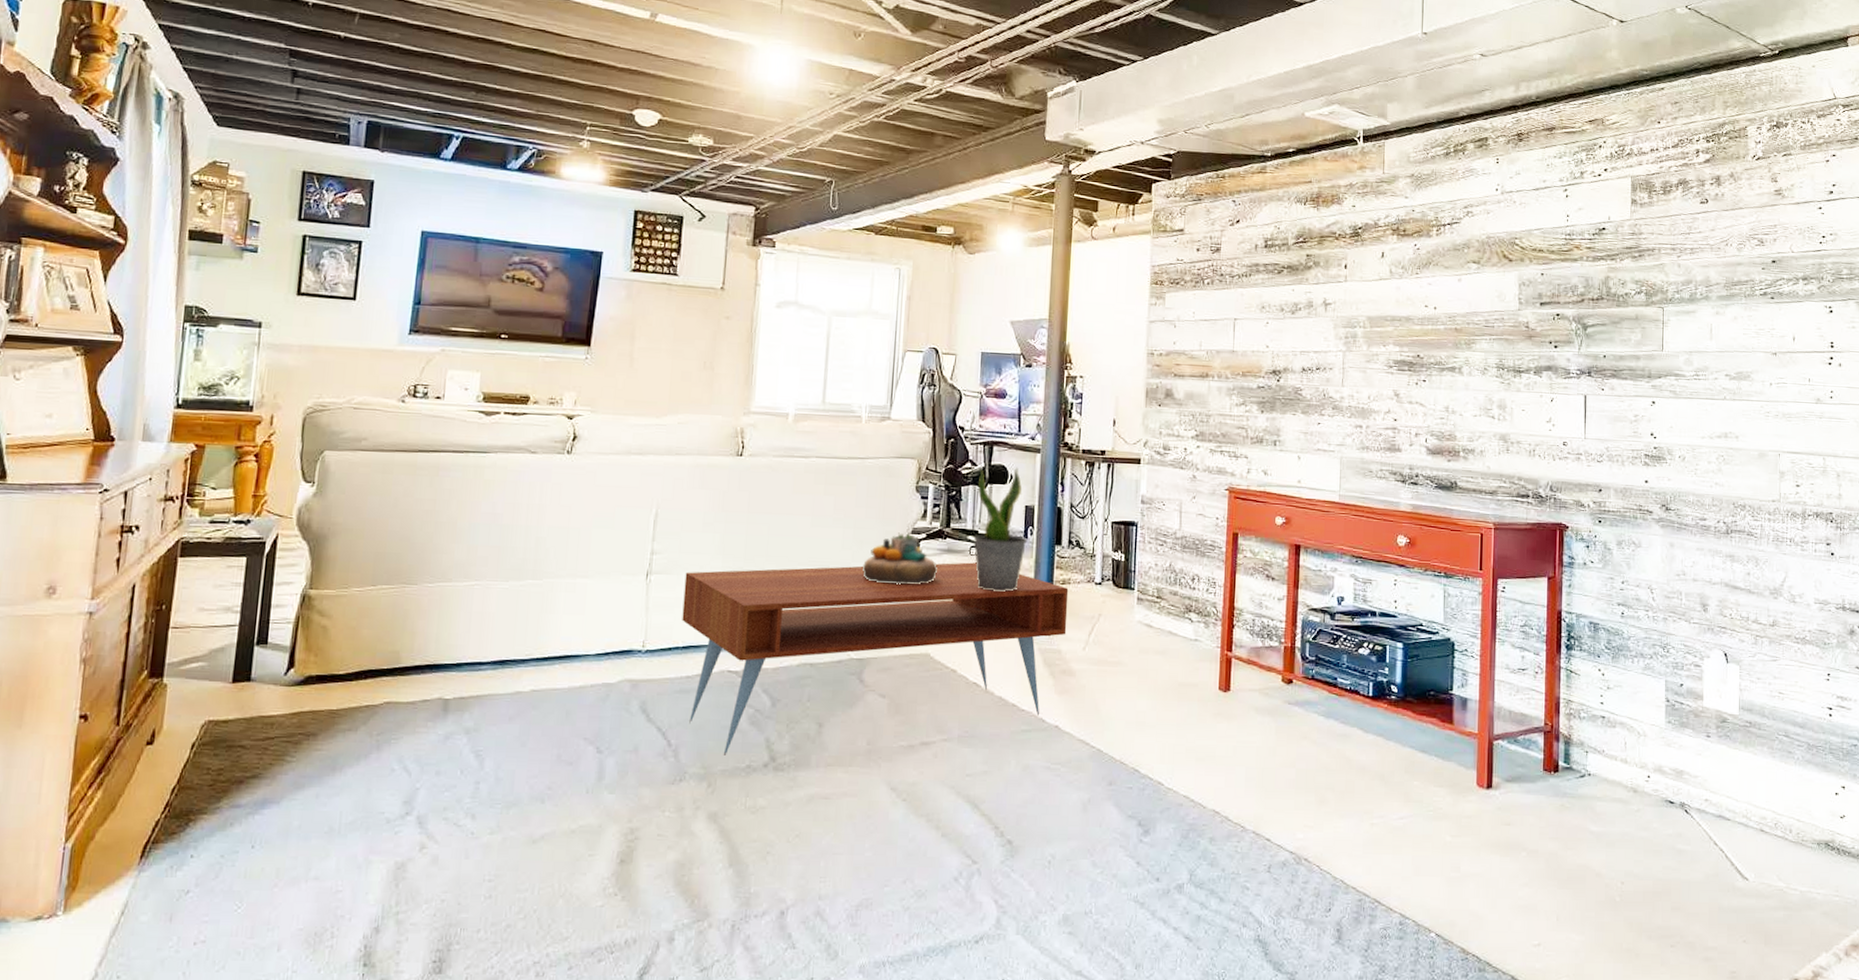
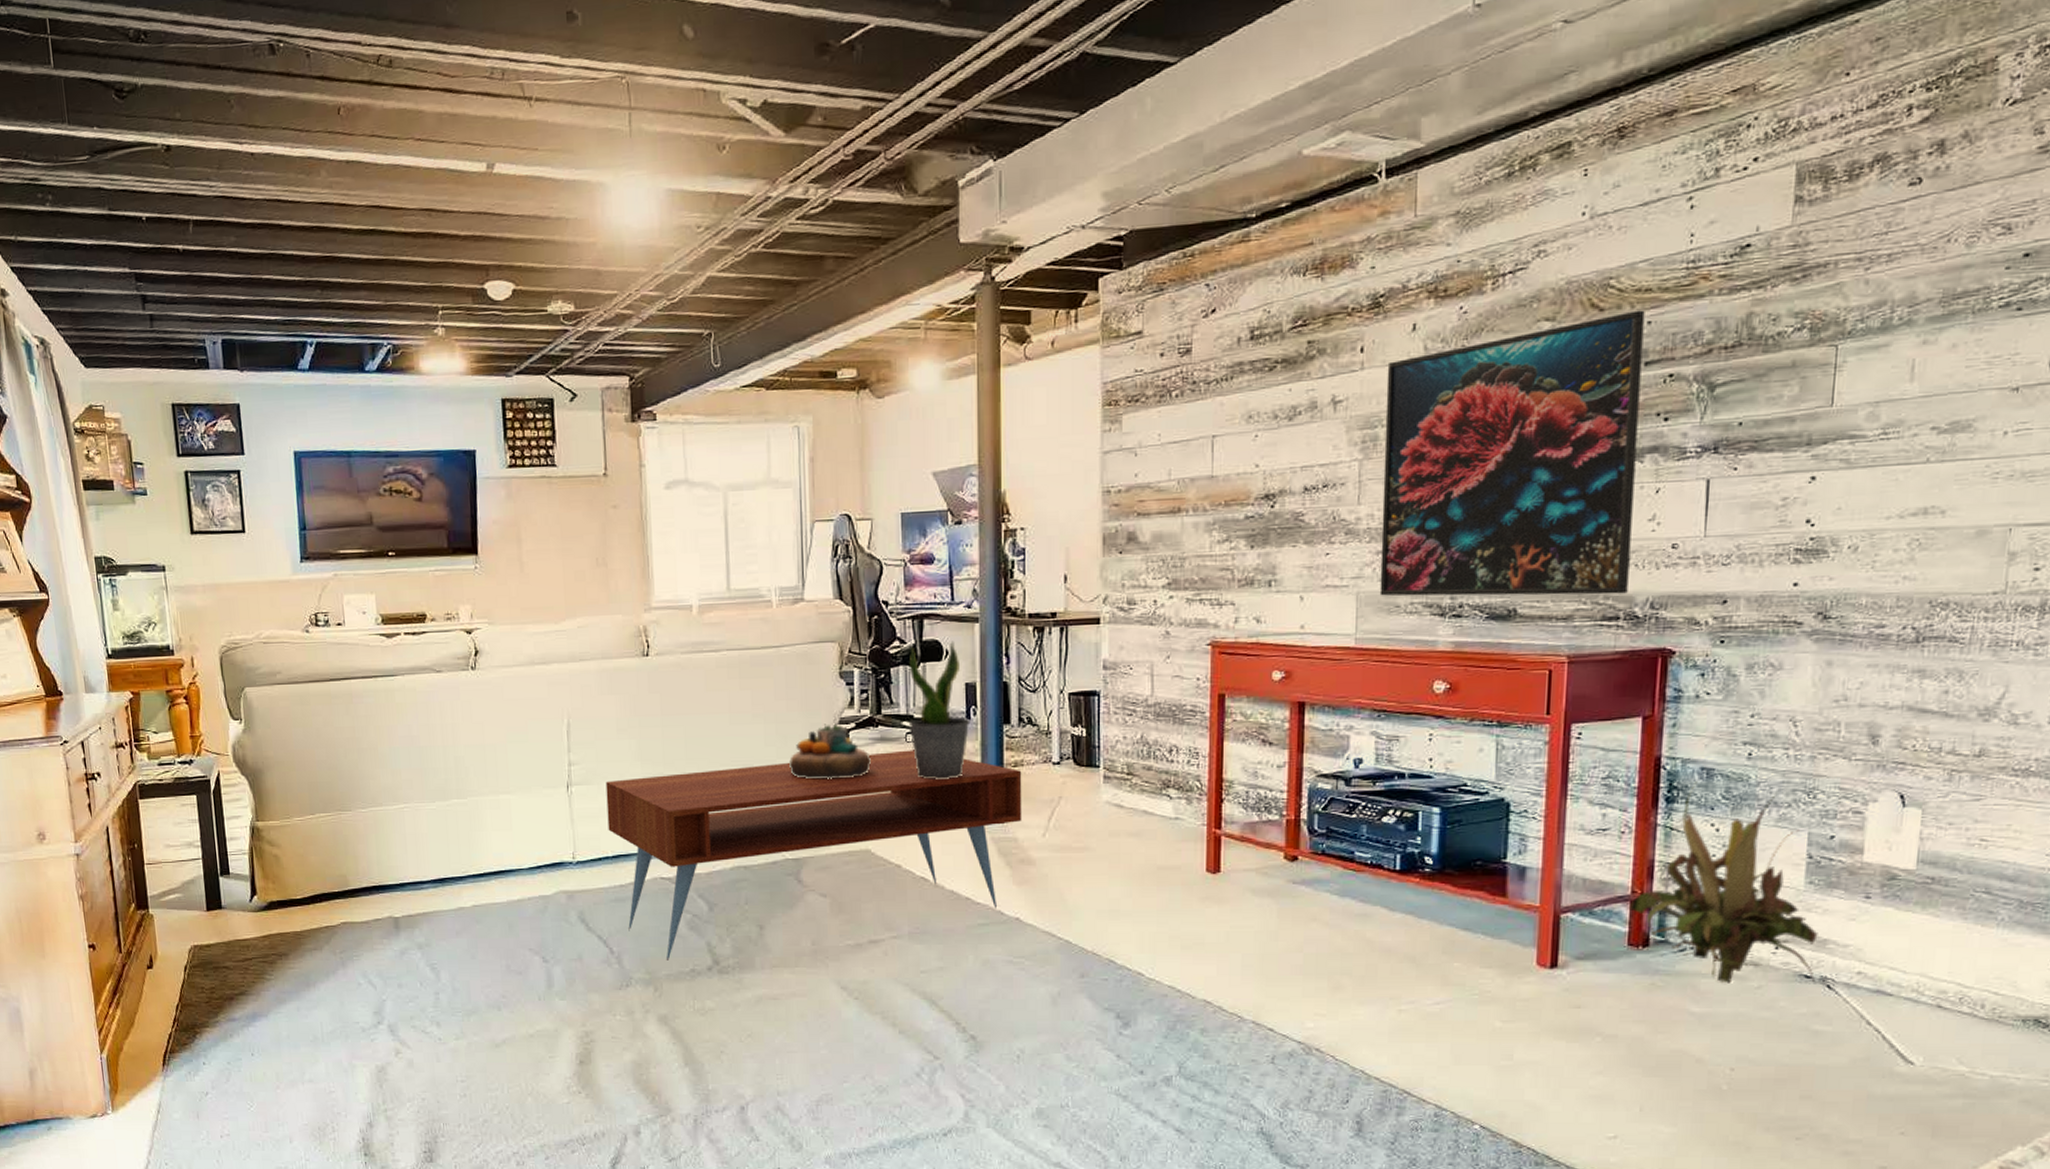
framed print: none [1357,264,1539,477] -> present [1379,310,1645,597]
decorative plant: none [1542,633,1677,807] -> present [1628,781,1818,983]

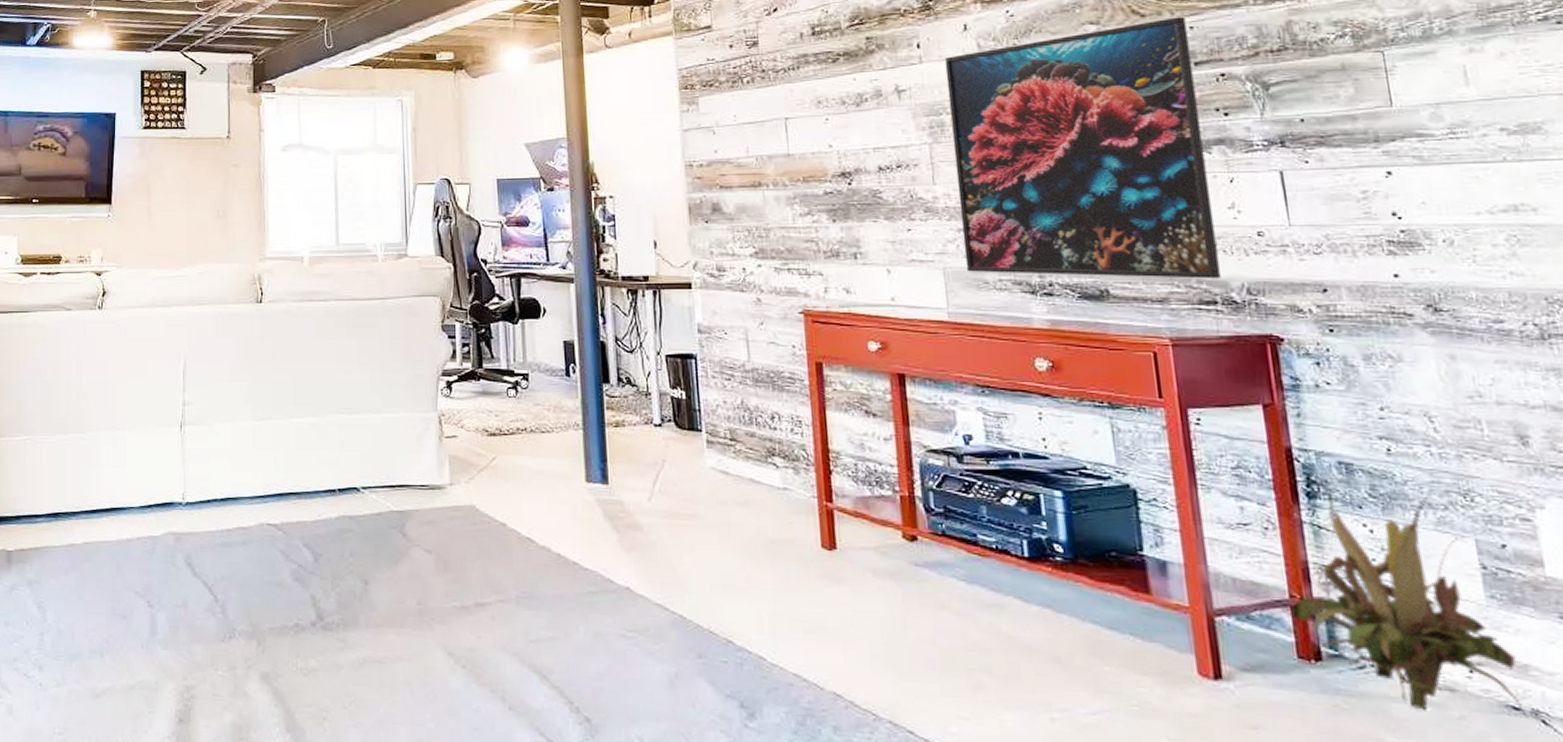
coffee table: present [605,750,1022,961] -> none [217,405,627,613]
decorative bowl: present [789,723,871,780] -> none [394,375,474,431]
potted plant: present [908,641,971,779] -> none [508,299,570,436]

